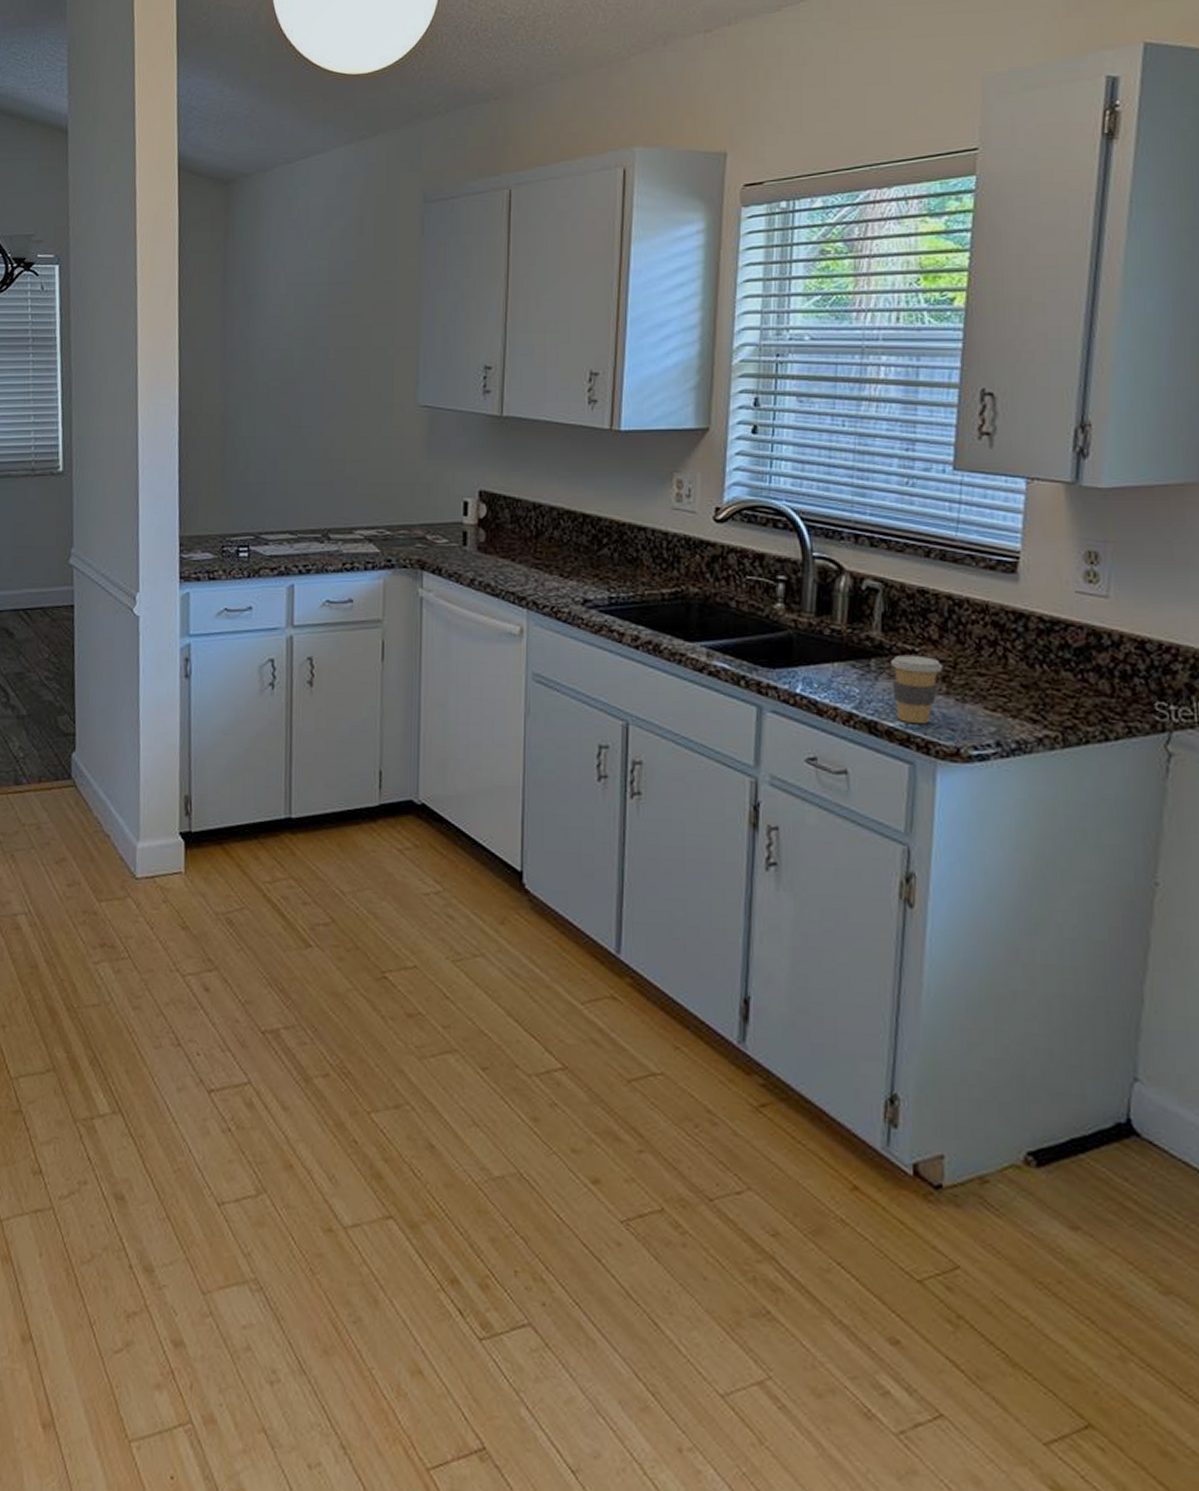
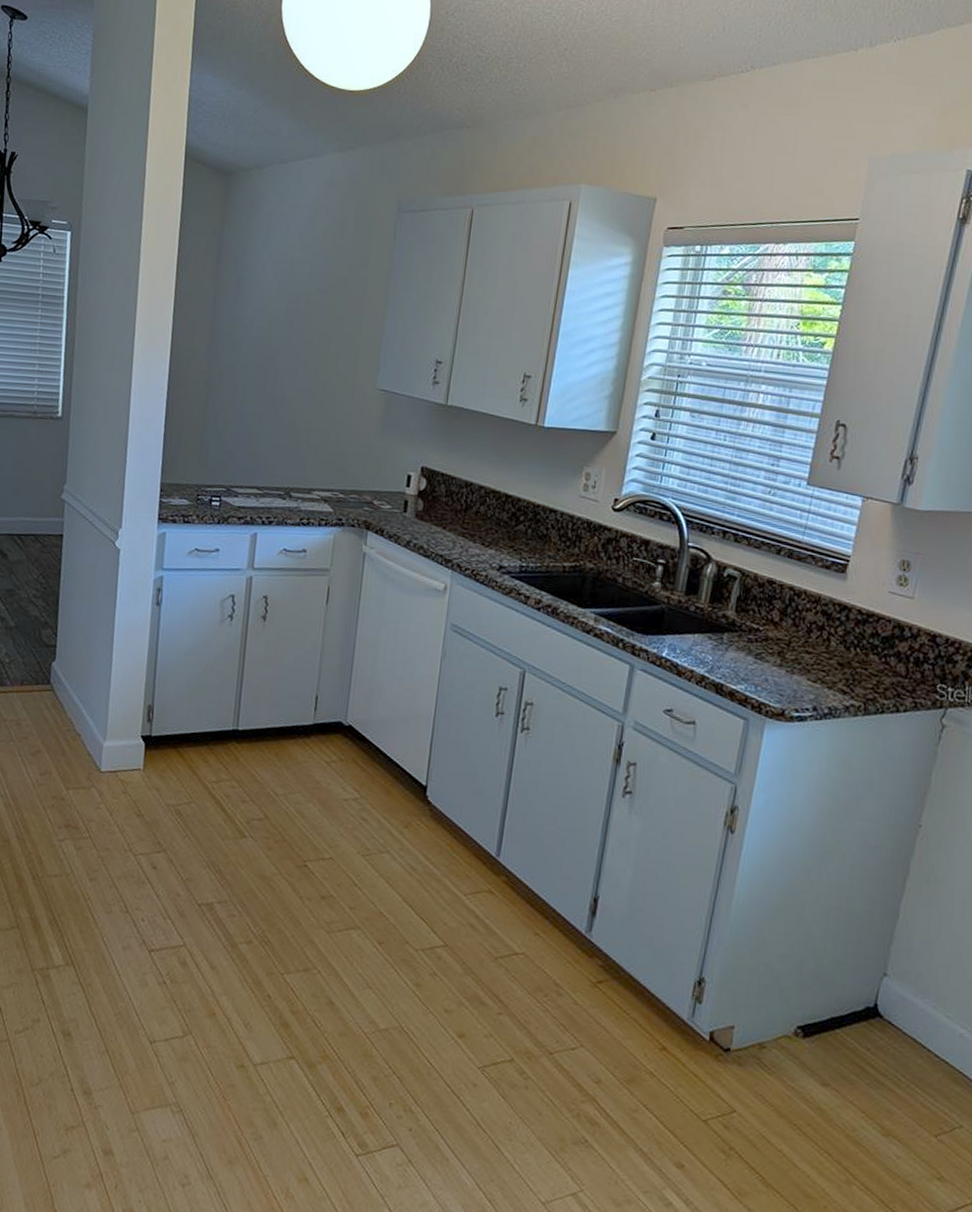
coffee cup: present [891,654,943,725] -> none [738,631,780,689]

